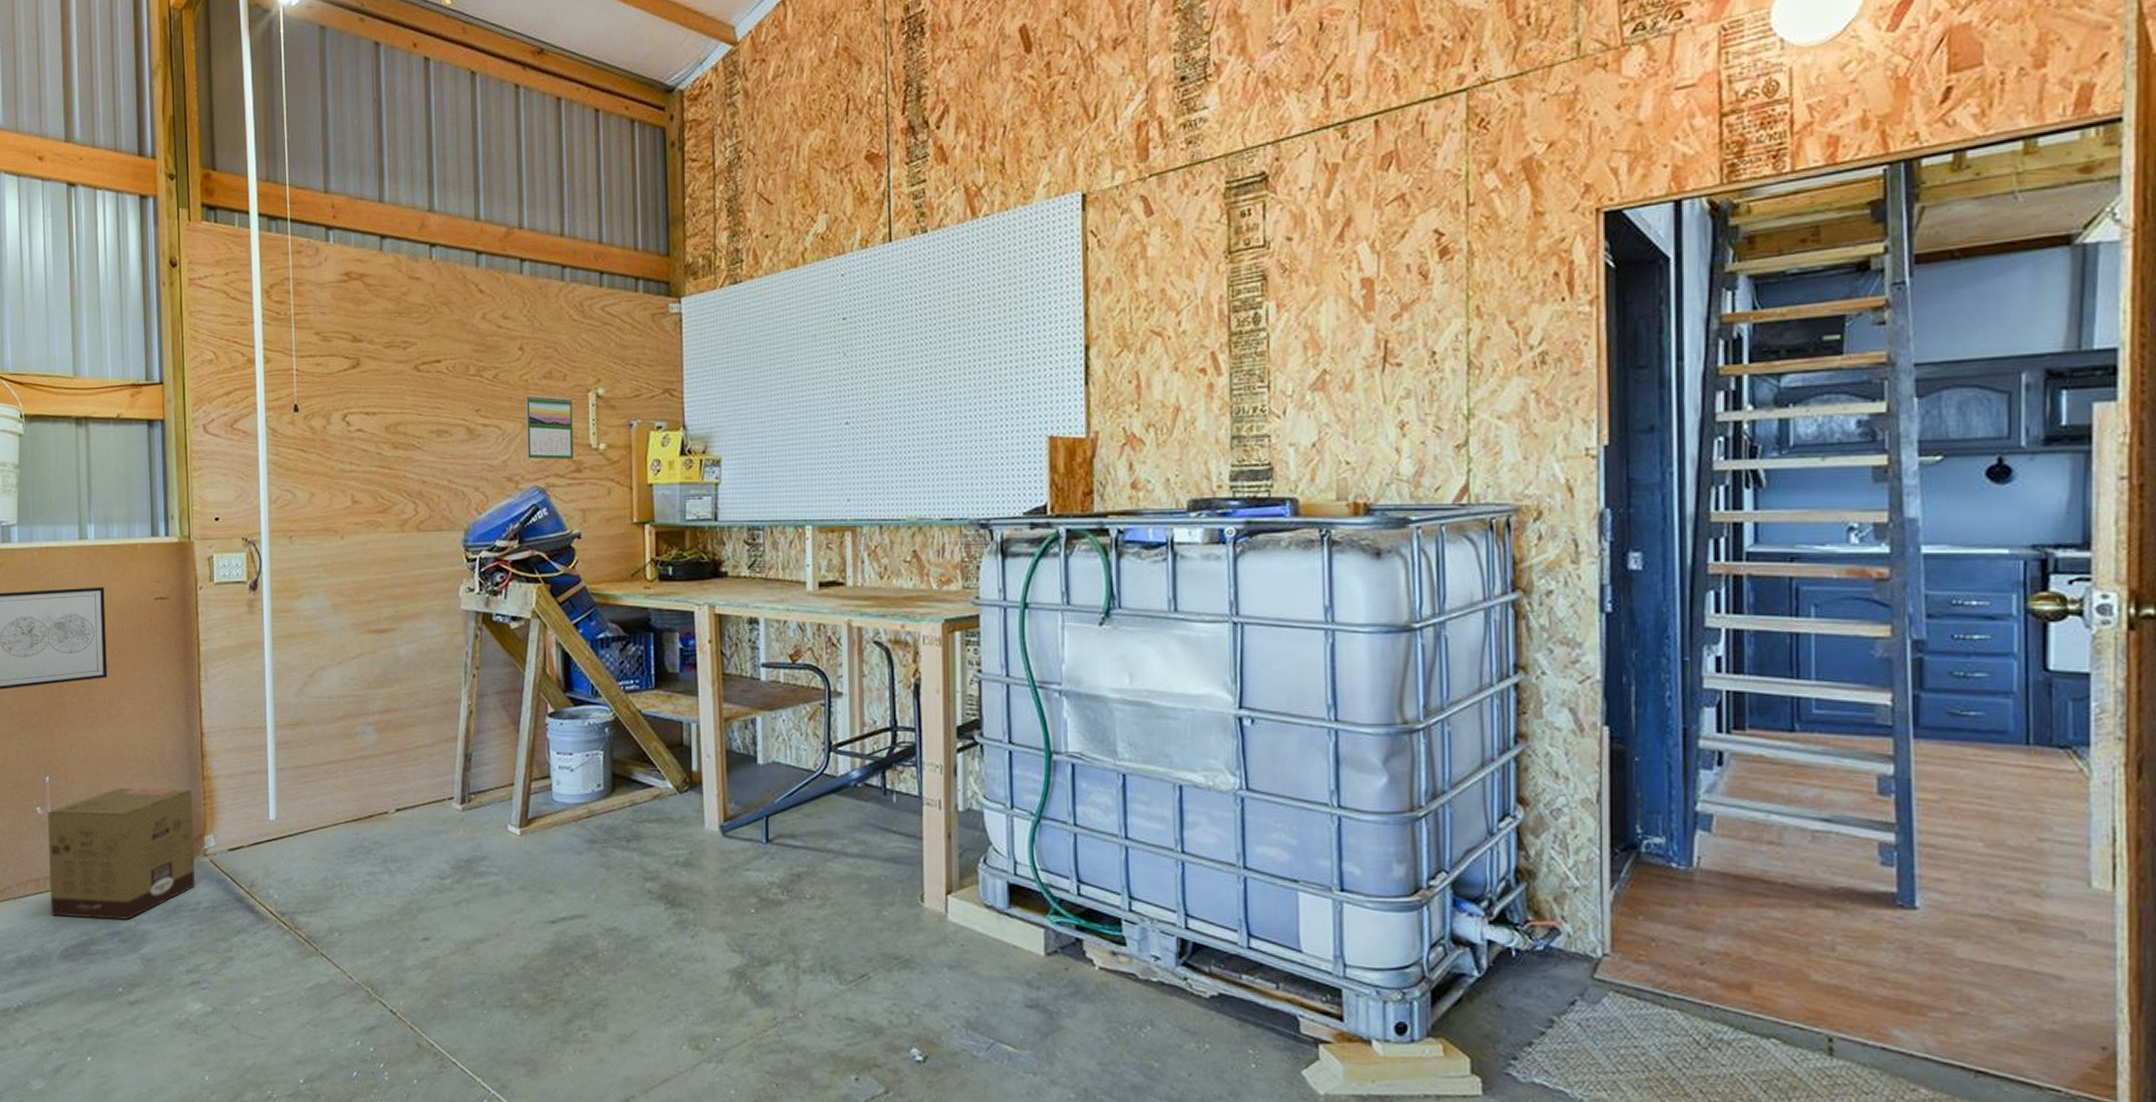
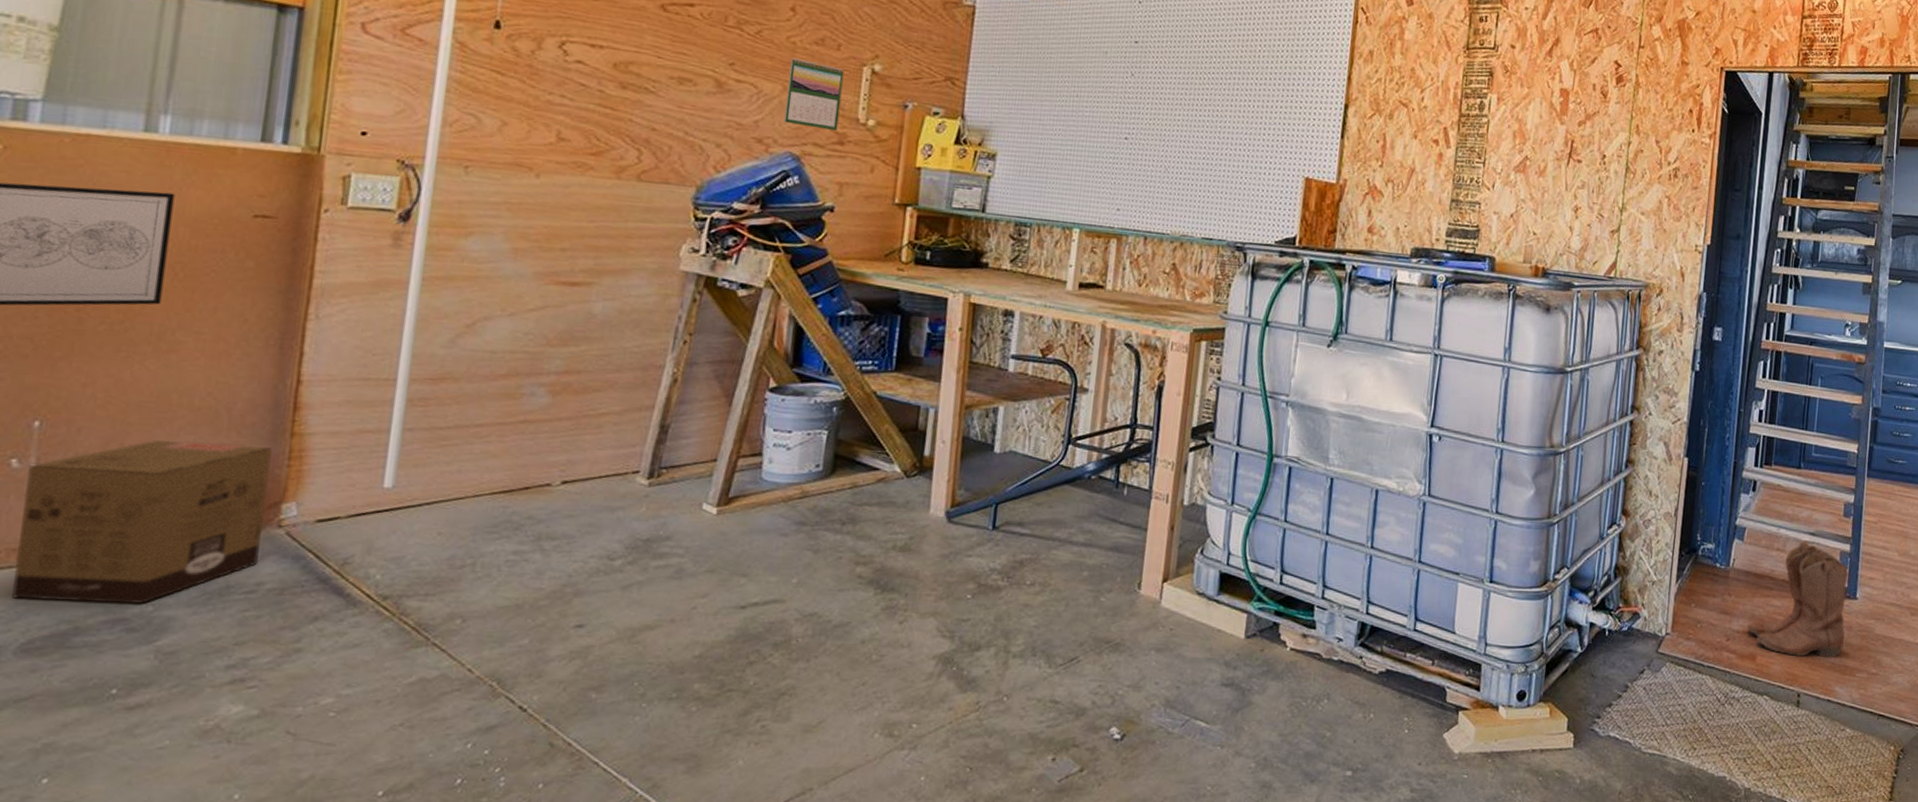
boots: none [1730,829,1902,990] -> present [1746,540,1849,658]

